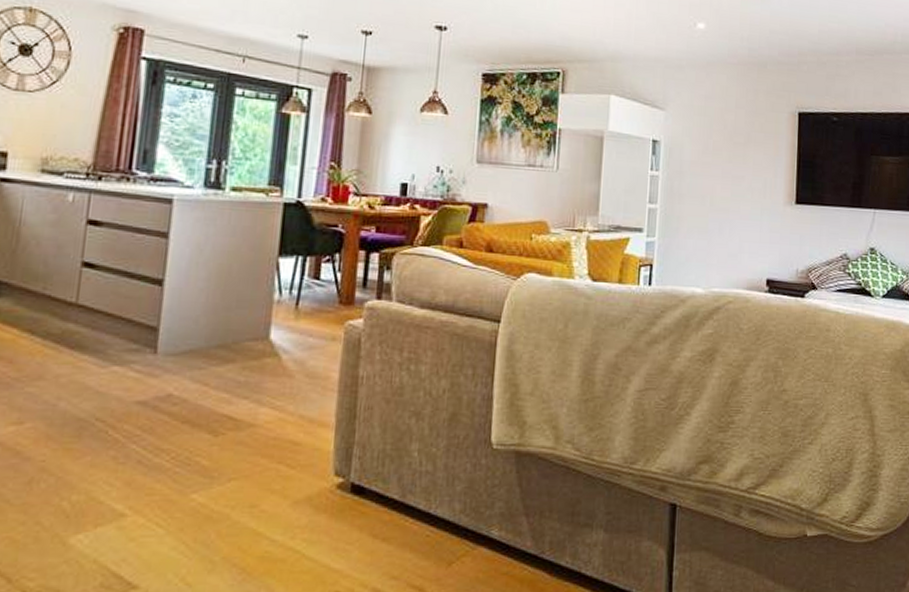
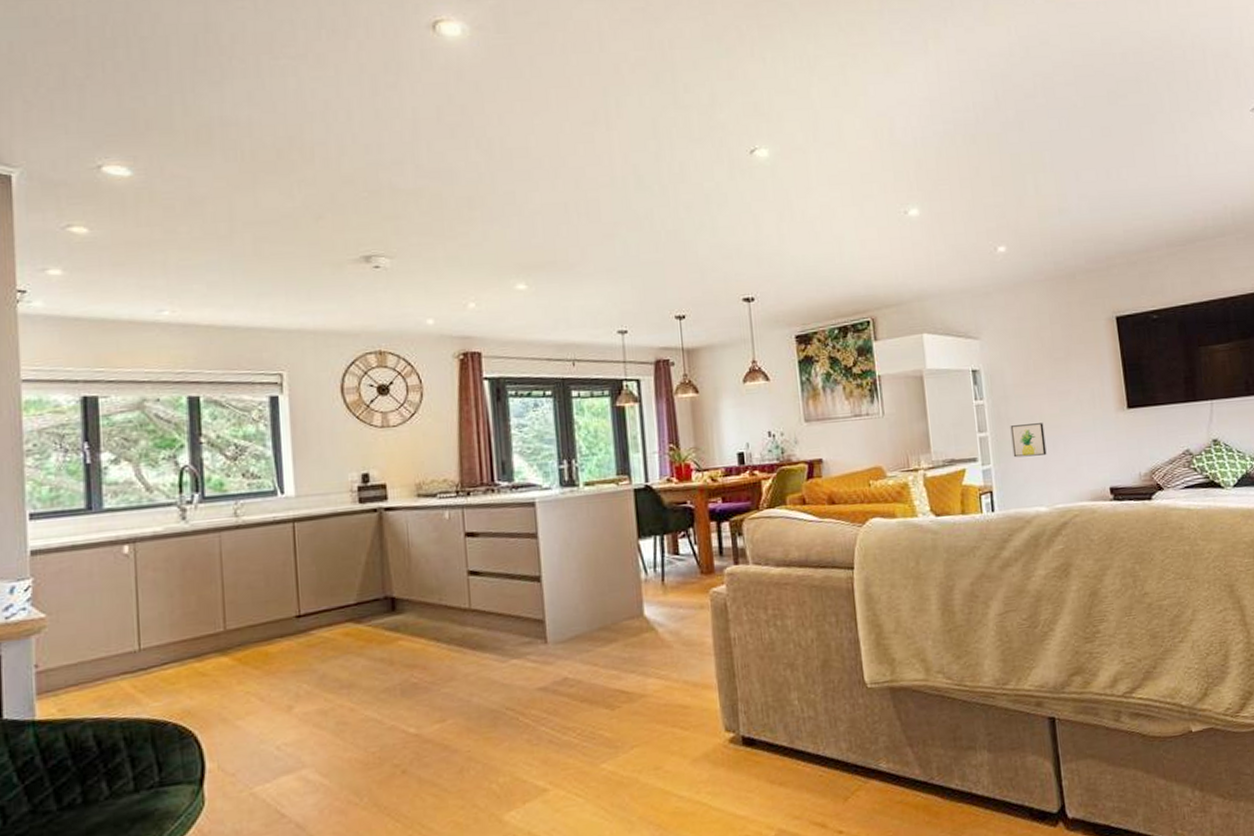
wall art: none [679,202,713,236] -> present [1010,423,1047,458]

